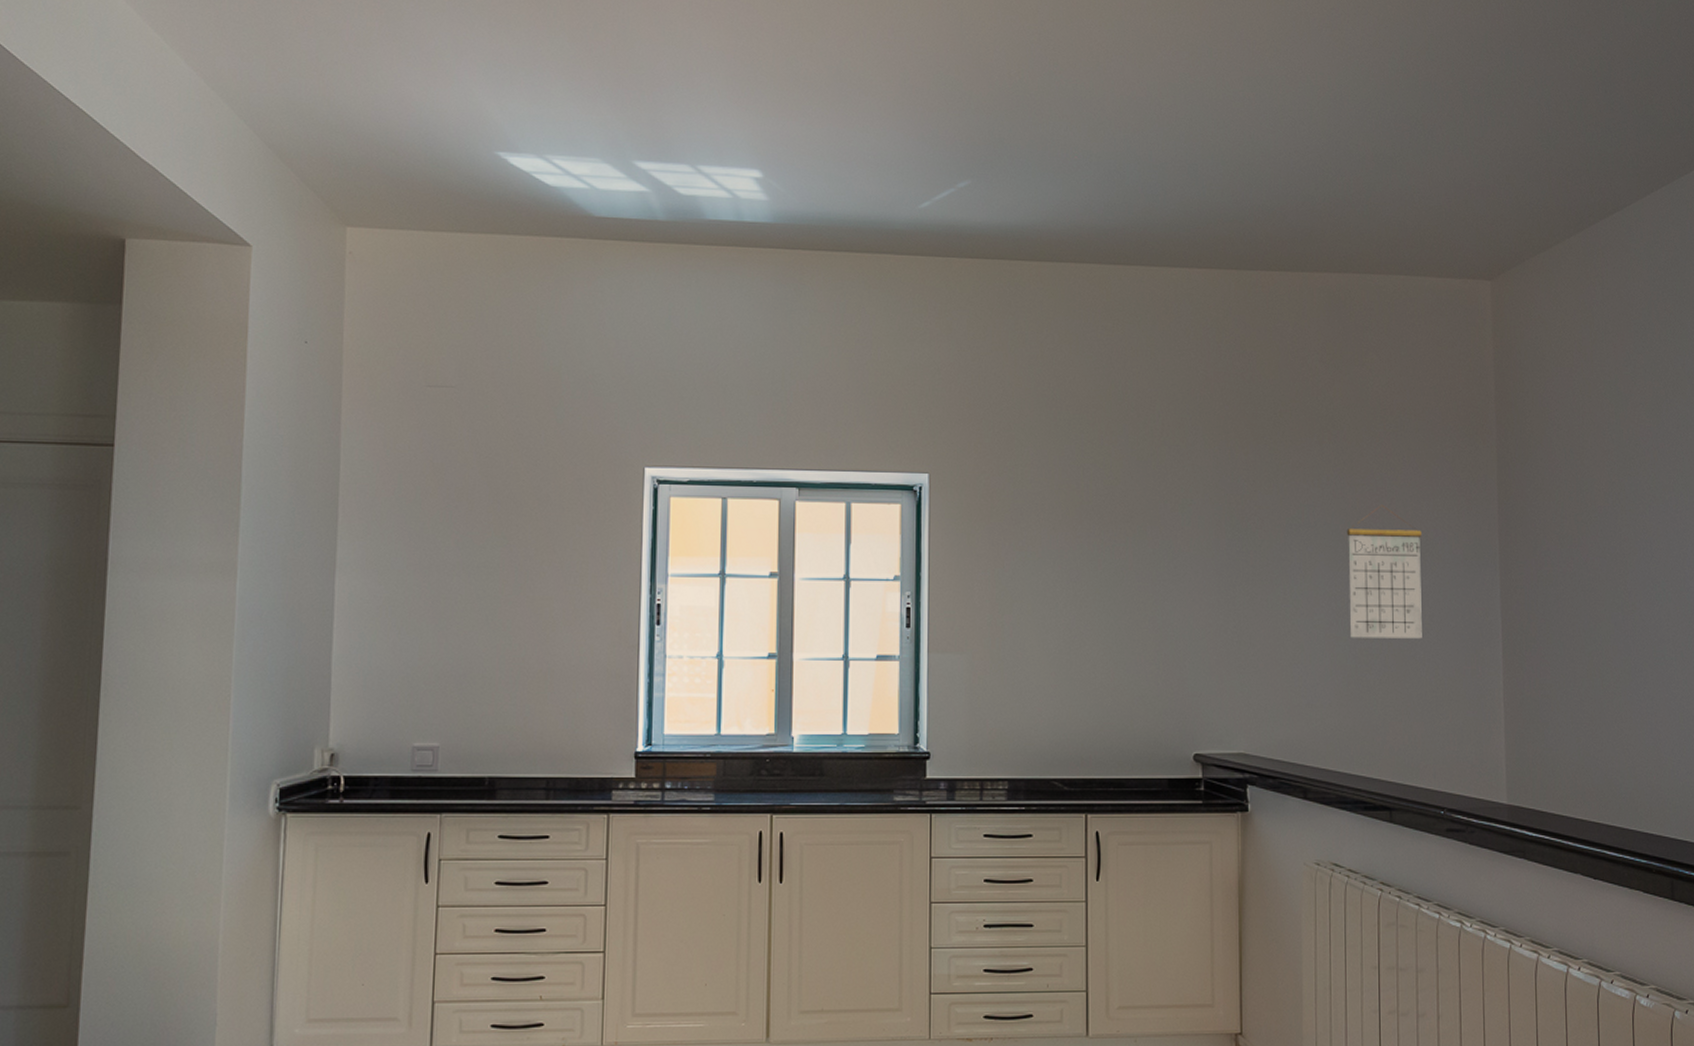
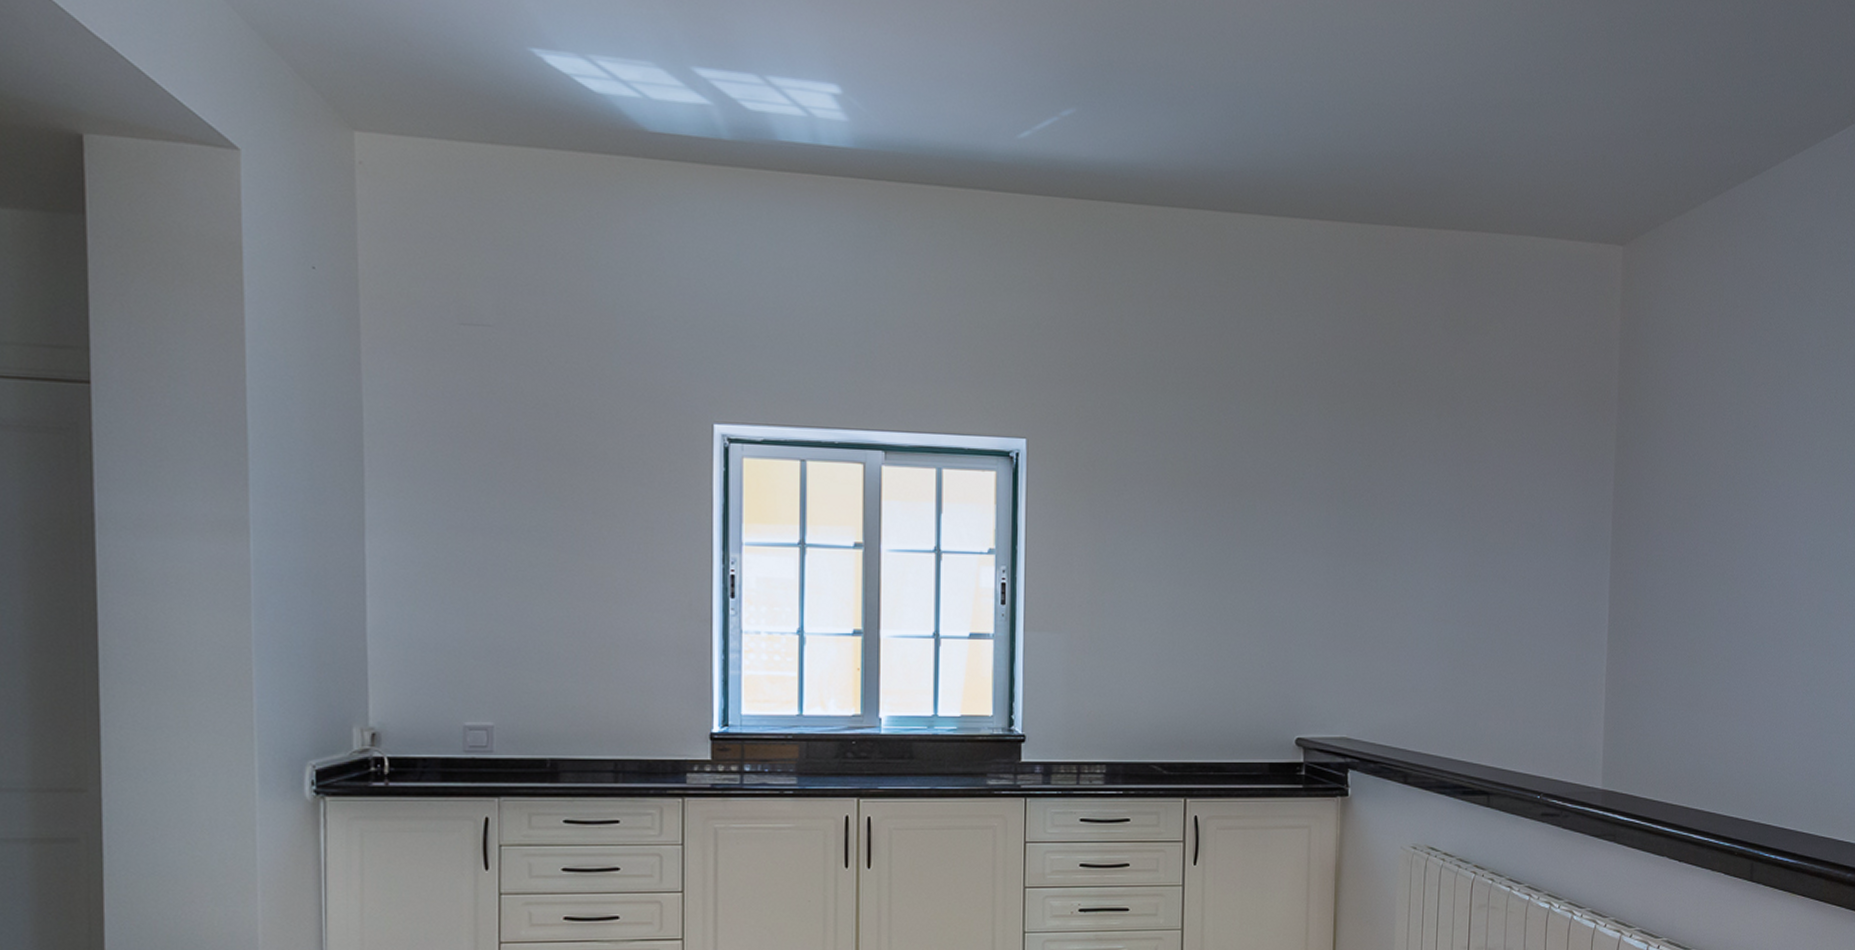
calendar: present [1346,504,1422,639] -> none [1458,483,1536,623]

